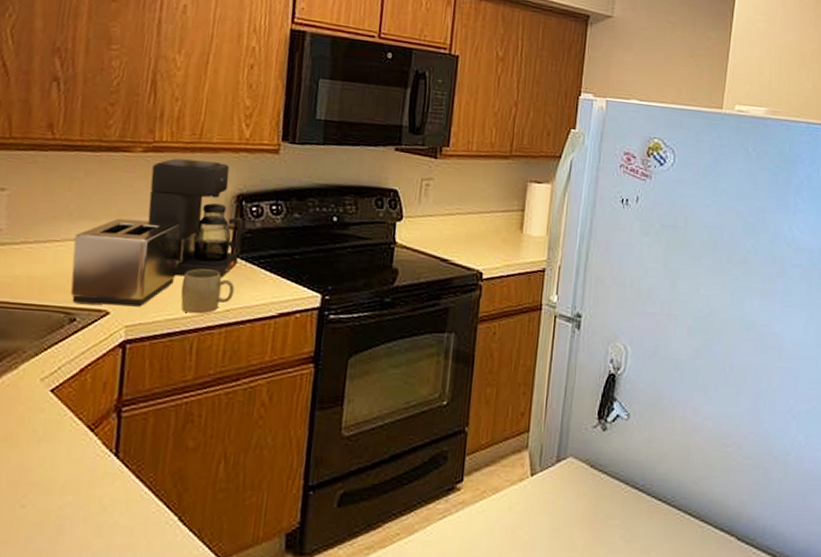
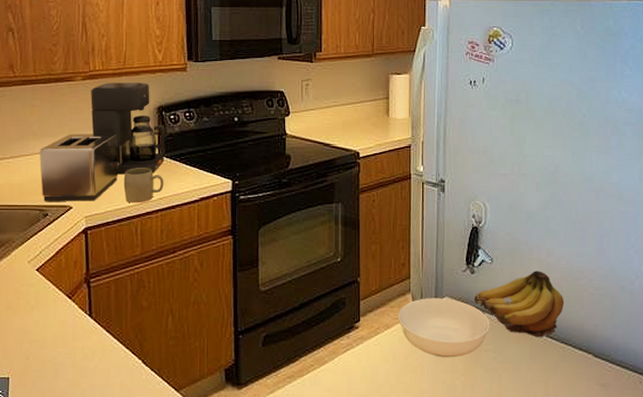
bowl: none [509,457,619,533] -> present [397,298,490,358]
fruit: none [602,432,709,513] -> present [473,271,565,338]

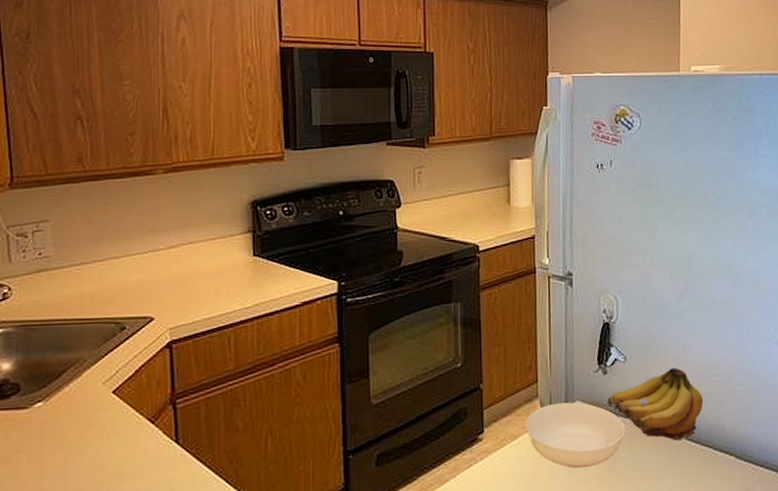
toaster: present [39,133,120,201] -> none [114,233,209,313]
coffee maker: present [91,83,166,175] -> none [174,175,262,280]
mug: present [123,168,164,204] -> none [213,270,260,312]

